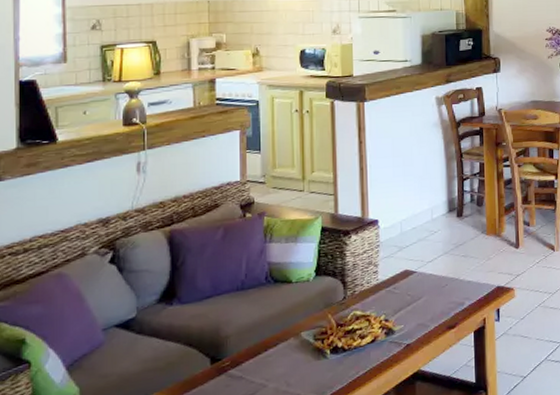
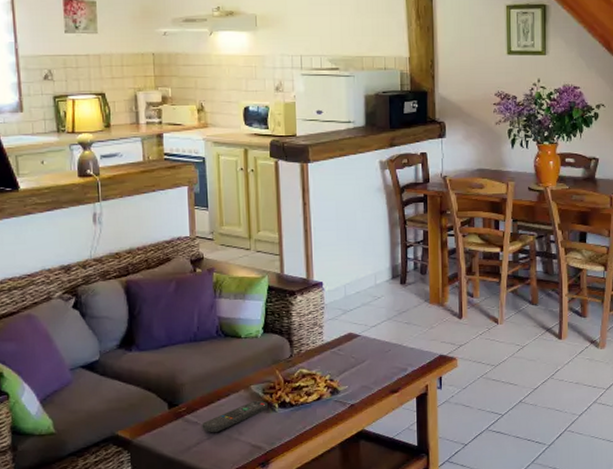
remote control: none [247,347,320,387] -> present [202,400,269,432]

